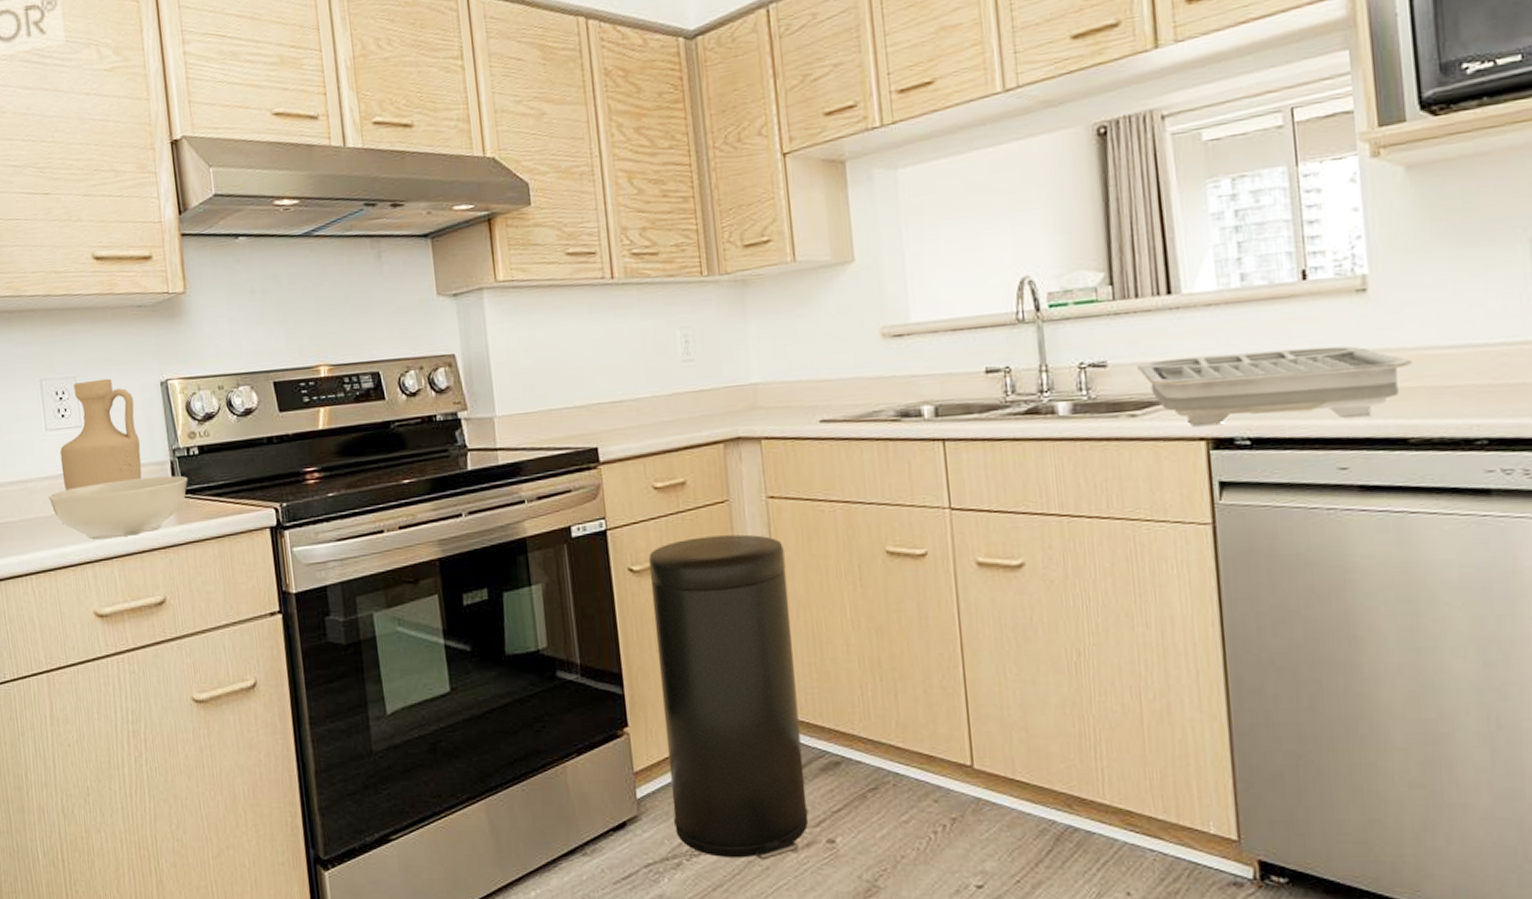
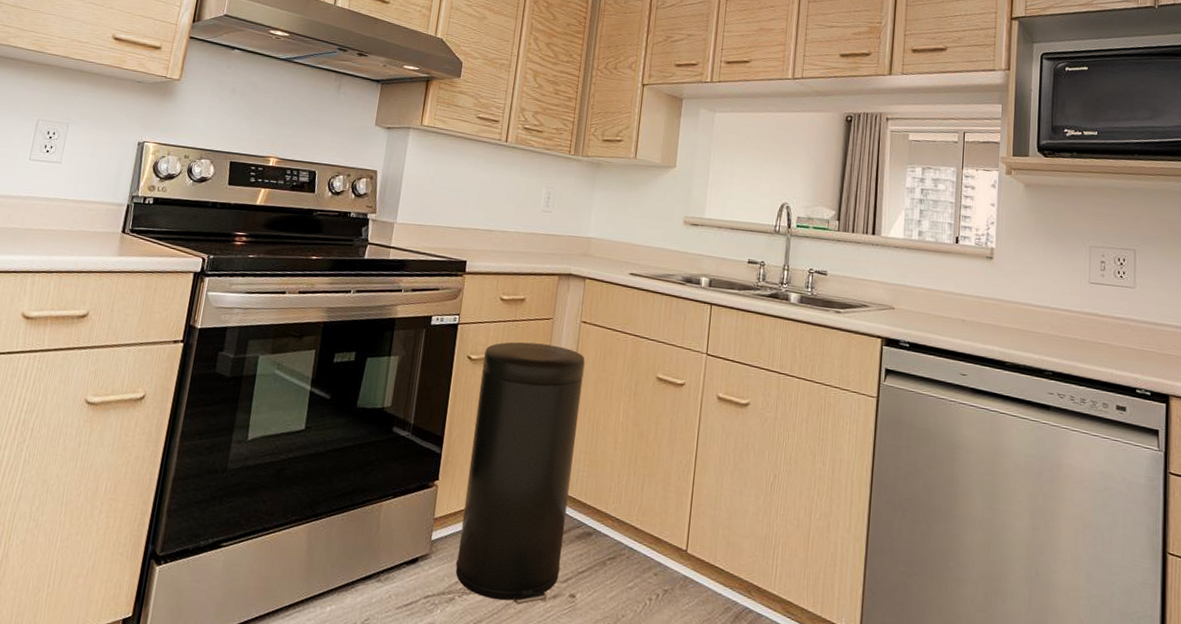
bowl: present [48,475,188,540] -> none [13,209,138,257]
ceramic jug: present [59,378,142,491] -> none [30,128,112,214]
dish rack: present [1137,346,1412,427] -> none [846,277,1014,343]

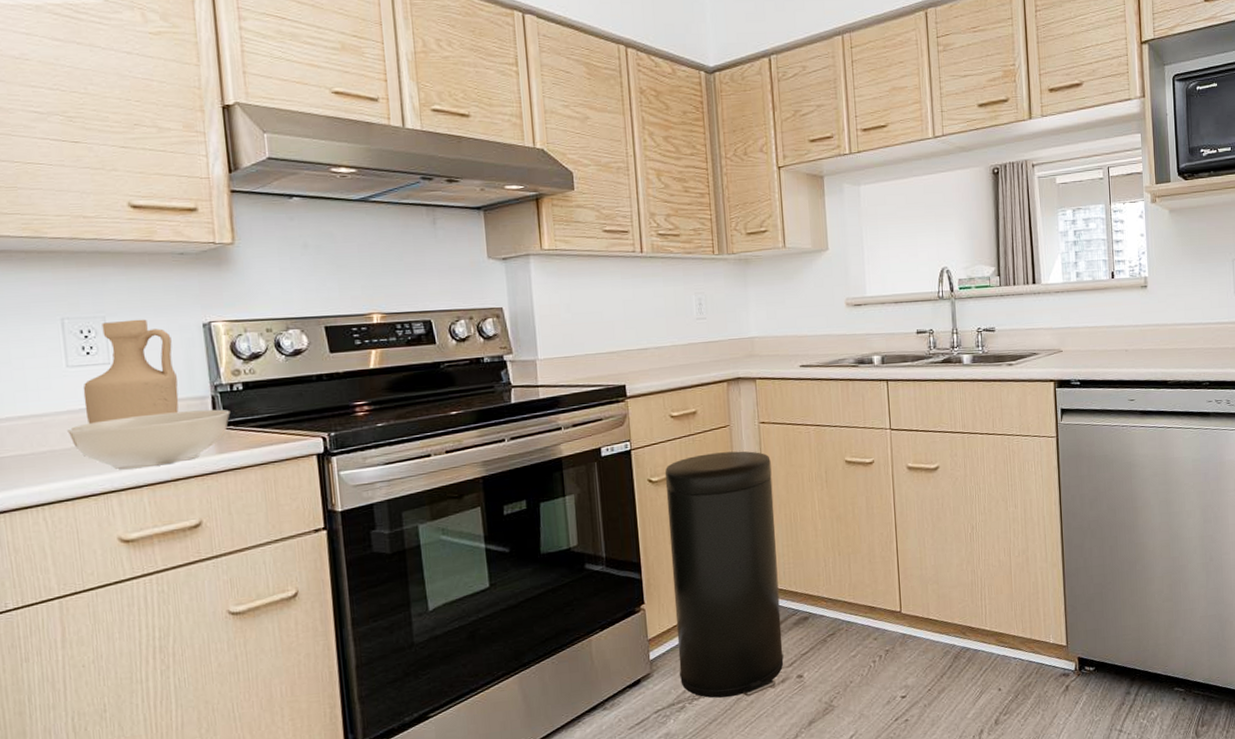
bowl: none [13,209,138,257] -> present [67,409,231,470]
ceramic jug: none [30,128,112,214] -> present [83,319,179,424]

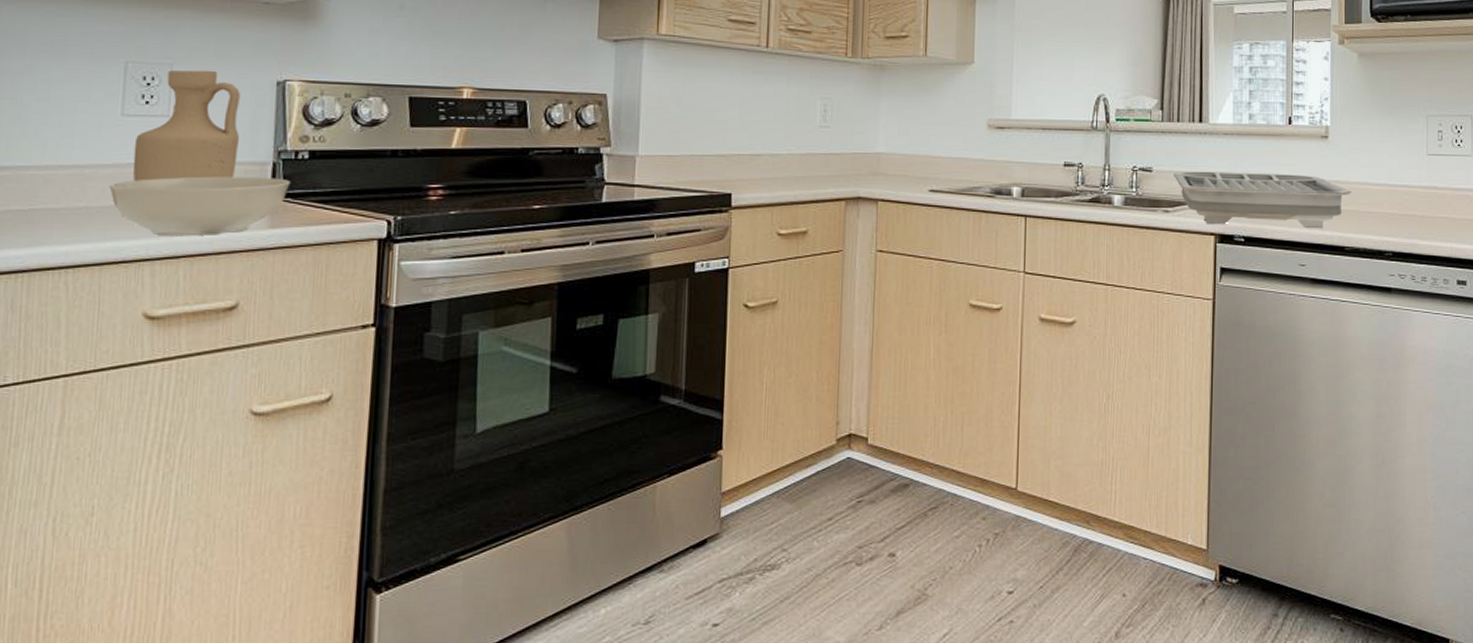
pedal bin: present [664,451,784,698] -> none [753,281,885,573]
dish rack: none [1014,321,1170,373] -> present [1174,171,1351,229]

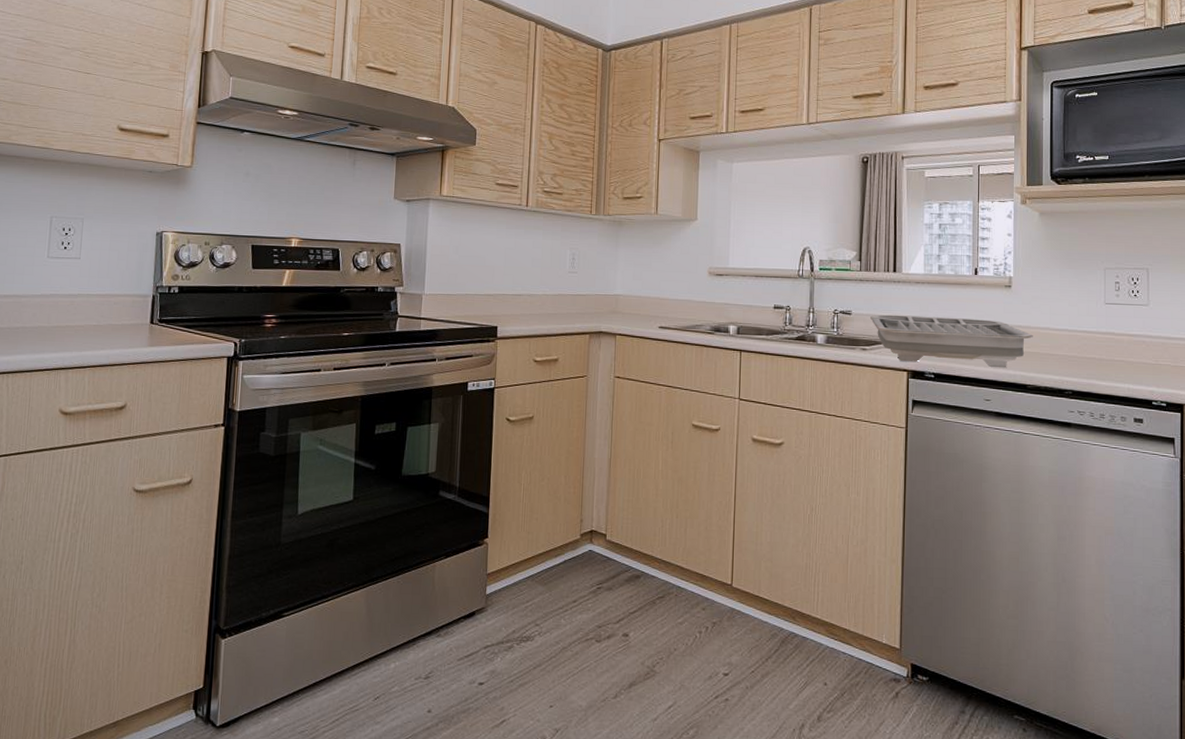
bowl: present [109,176,291,237] -> none [38,305,165,351]
ceramic jug: present [133,70,240,181] -> none [54,223,130,308]

